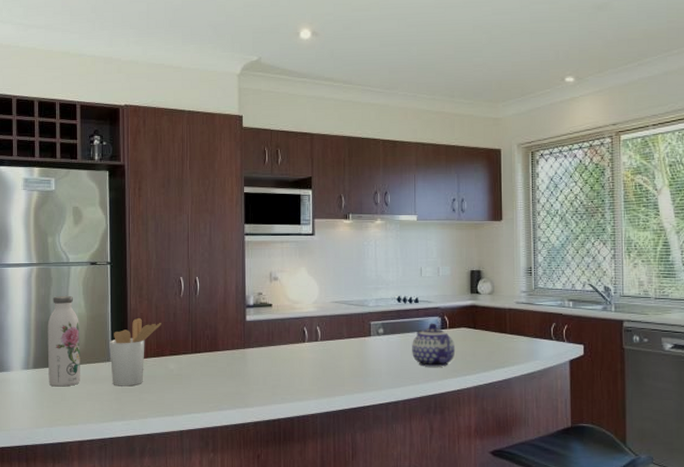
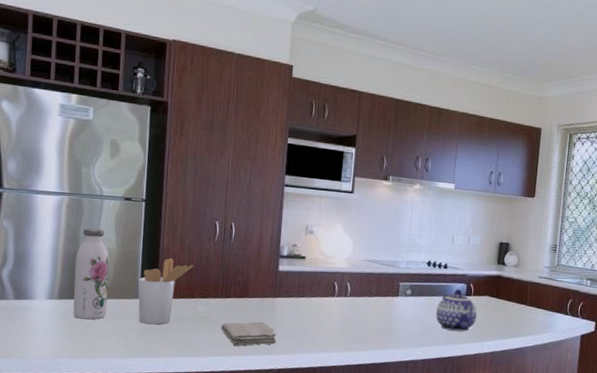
washcloth: none [194,374,250,401] -> present [221,321,277,346]

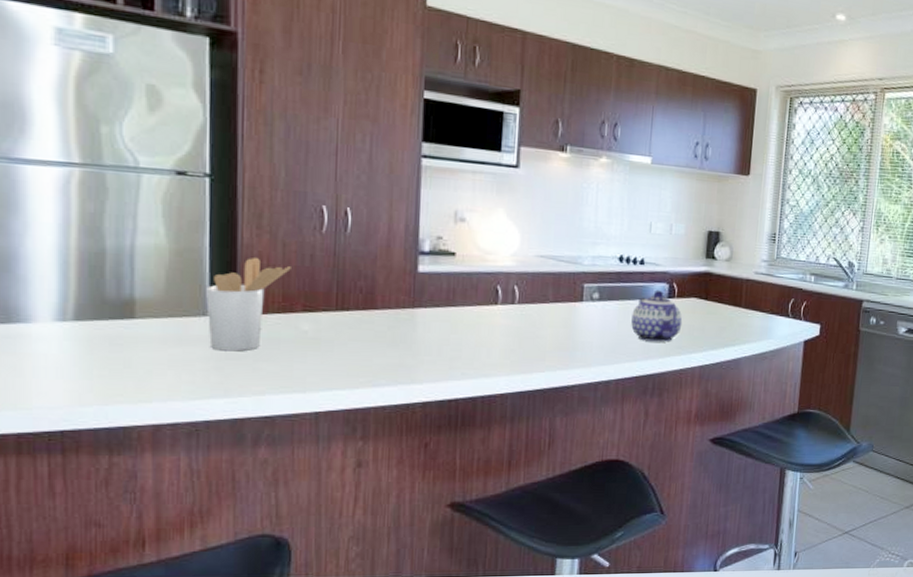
water bottle: present [73,228,109,320] -> none [99,216,157,349]
washcloth: present [221,321,277,346] -> none [337,340,420,375]

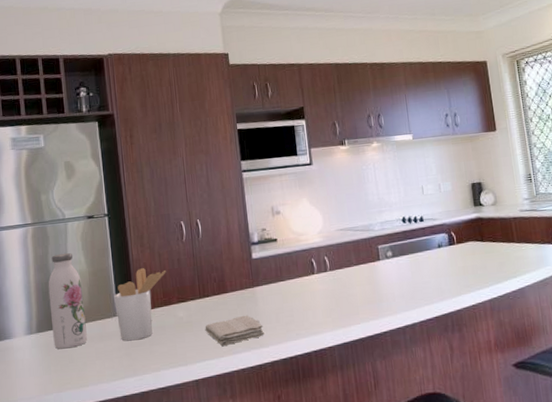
water bottle: none [99,216,157,349] -> present [48,252,87,349]
washcloth: none [337,340,420,375] -> present [205,315,264,346]
teapot: present [631,291,683,342] -> none [422,241,466,286]

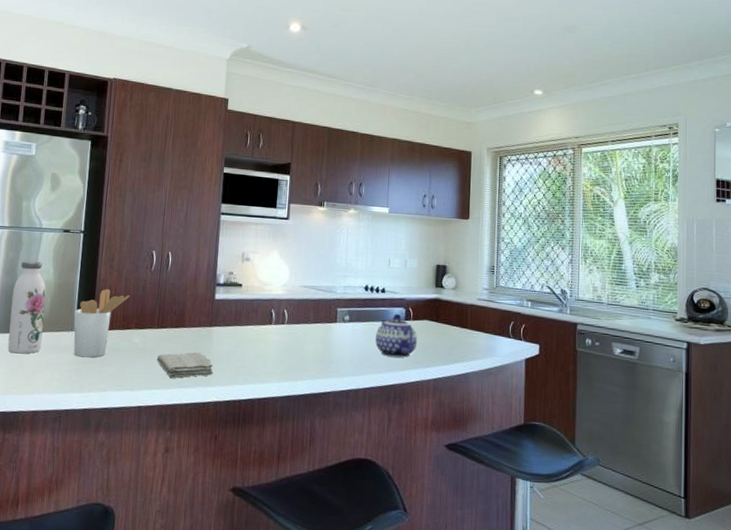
teapot: none [422,241,466,286] -> present [375,314,418,358]

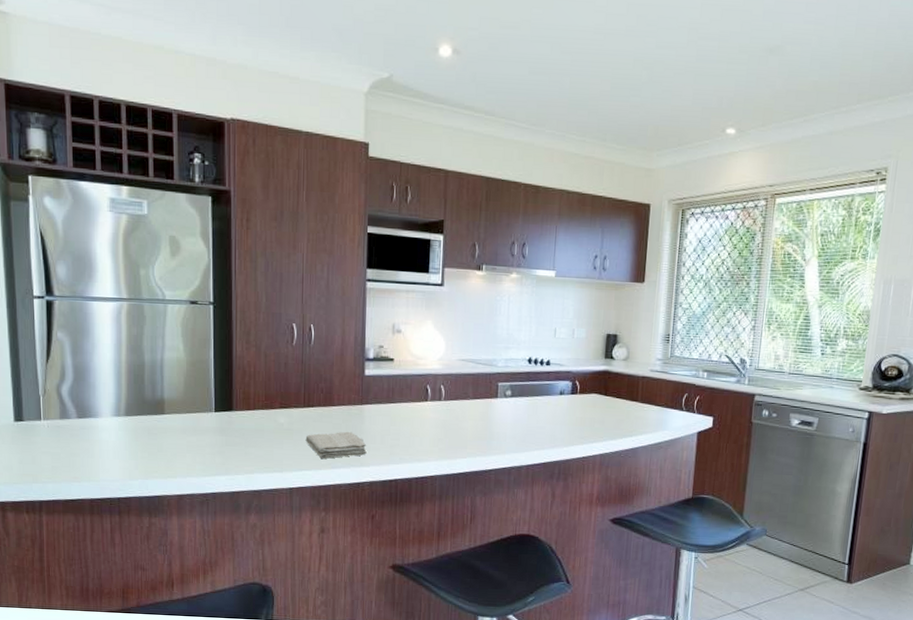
water bottle: present [7,260,46,354] -> none [141,336,179,437]
utensil holder: present [73,288,130,358] -> none [212,365,271,440]
teapot: present [375,314,418,358] -> none [539,388,585,433]

